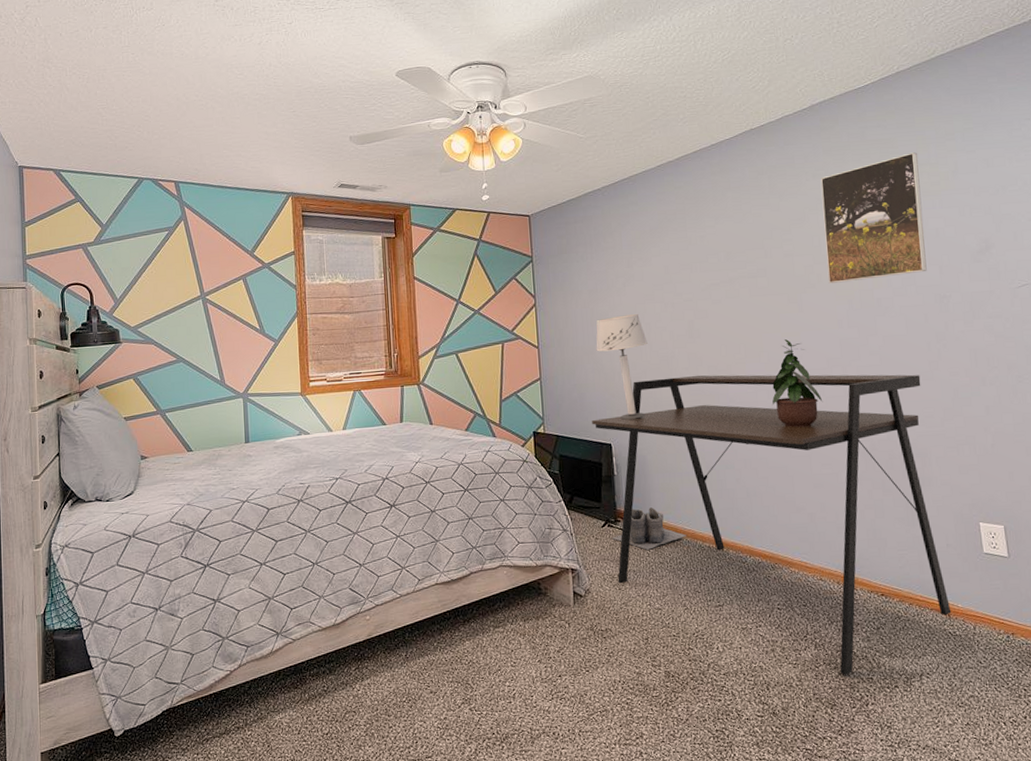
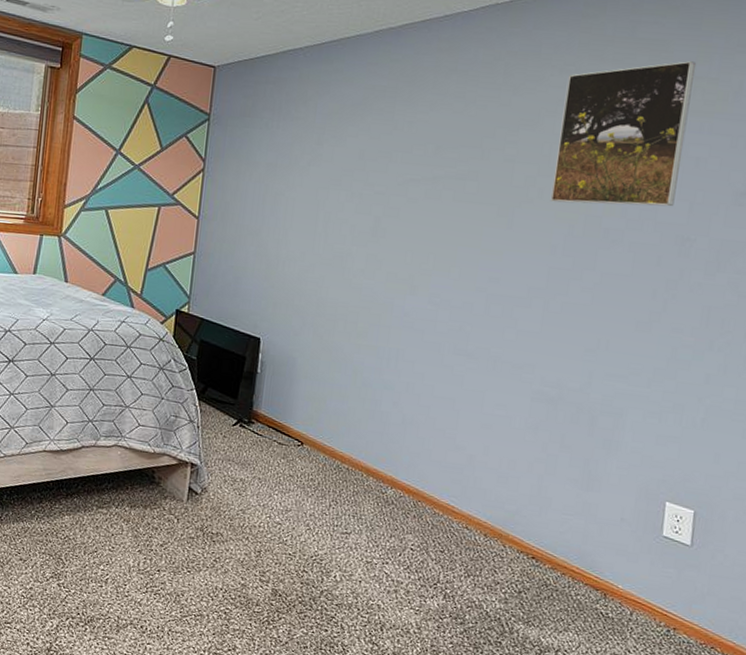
desk: present [592,374,952,675] -> none [239,274,636,634]
table lamp: present [596,314,648,420] -> none [263,197,323,317]
boots: present [612,507,686,550] -> none [242,412,325,460]
potted plant: present [772,339,823,427] -> none [453,257,513,359]

